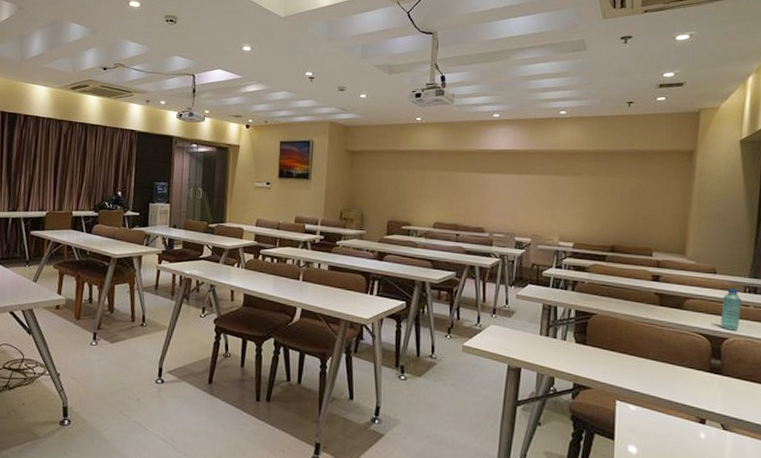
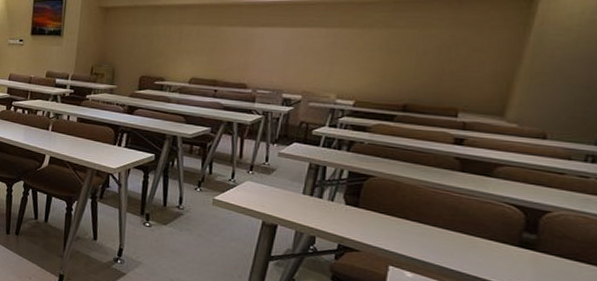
water bottle: present [720,289,742,331] -> none [543,157,580,204]

